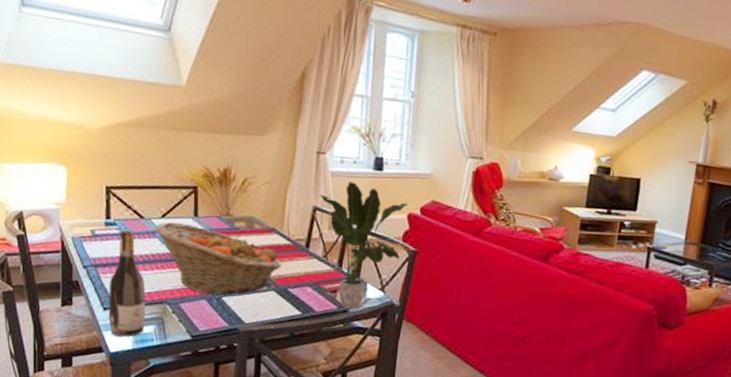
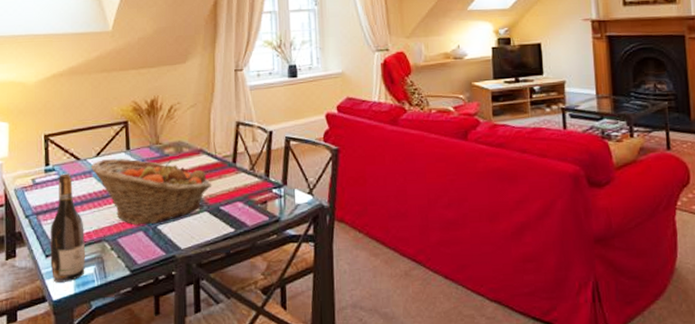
potted plant: present [319,181,408,310] -> none [240,92,325,219]

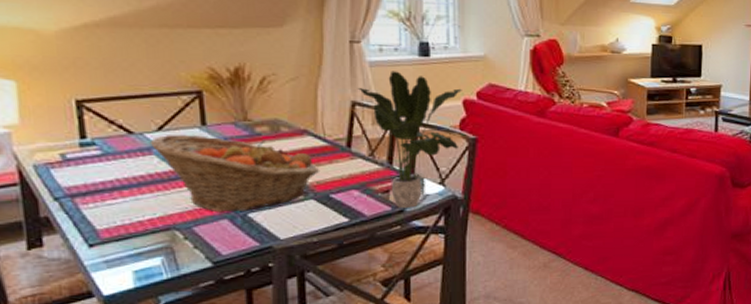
wine bottle: present [50,173,86,283] -> none [93,149,149,276]
potted plant: none [240,92,325,219] -> present [357,71,462,209]

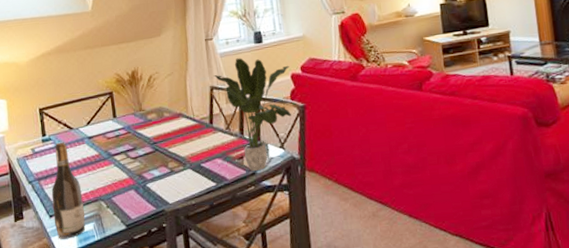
wine bottle: none [93,149,149,276] -> present [51,142,85,239]
fruit basket: present [149,135,320,213] -> none [82,125,193,185]

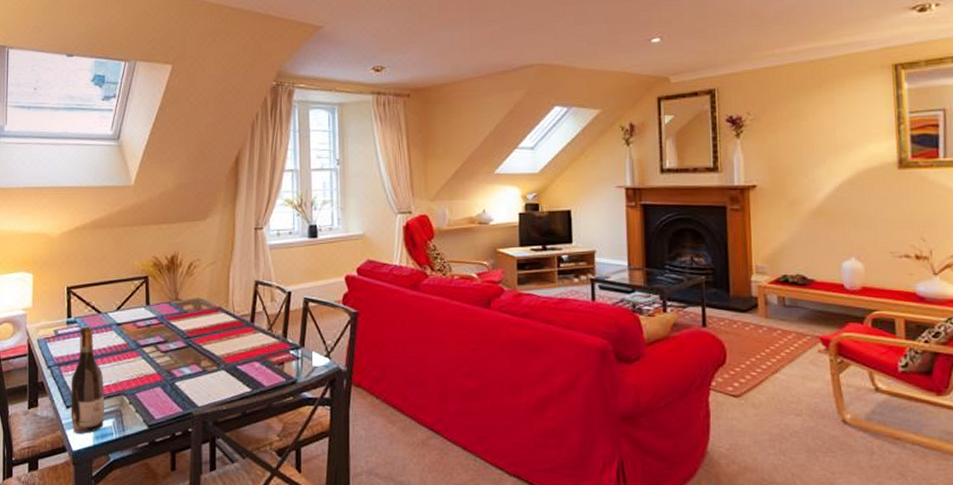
potted plant: present [213,58,291,172] -> none [260,252,344,381]

